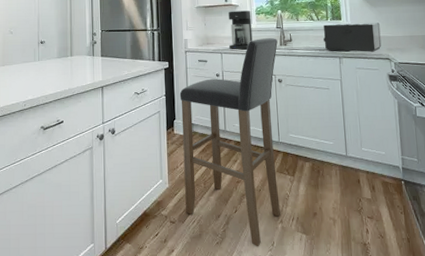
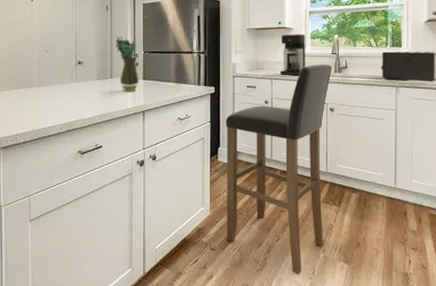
vase: none [75,16,97,69] -> present [116,36,139,92]

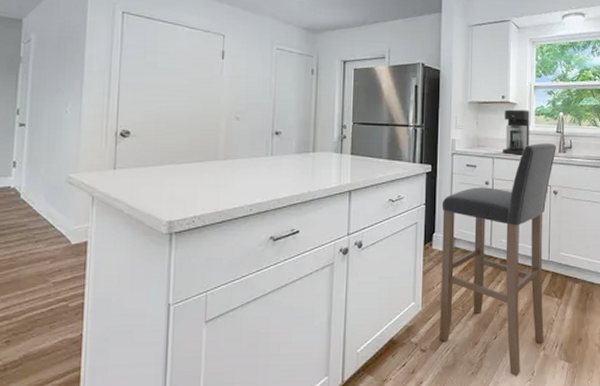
vase: present [116,36,139,92] -> none [321,104,346,169]

